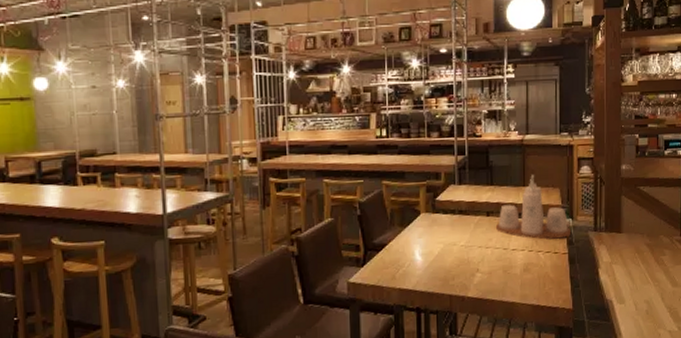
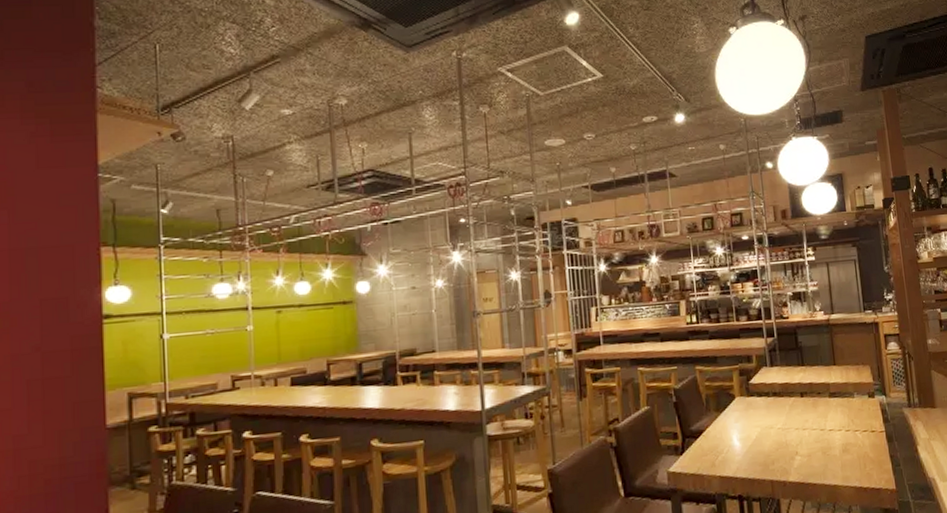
condiment set: present [495,175,571,240] -> none [810,353,886,419]

